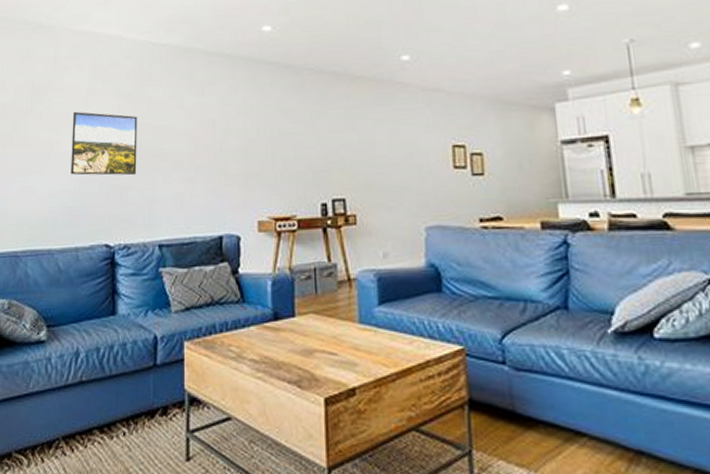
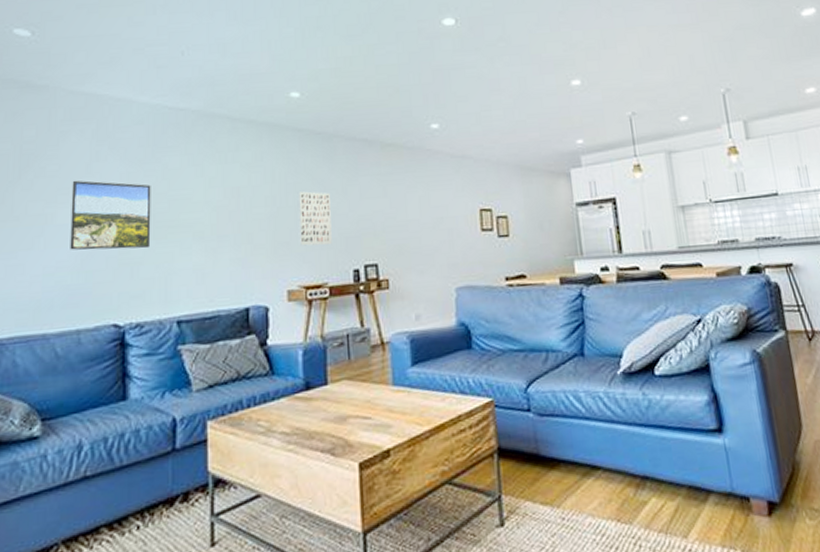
wall art: none [268,124,301,178] -> present [297,191,332,246]

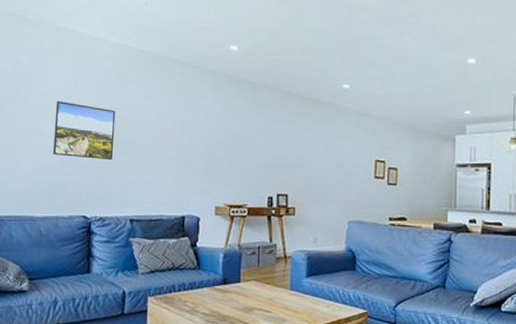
wall art: present [297,191,332,246] -> none [227,129,255,175]

